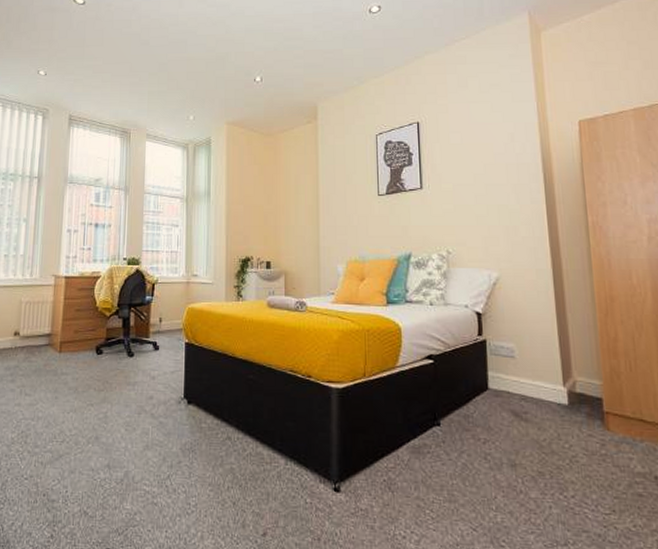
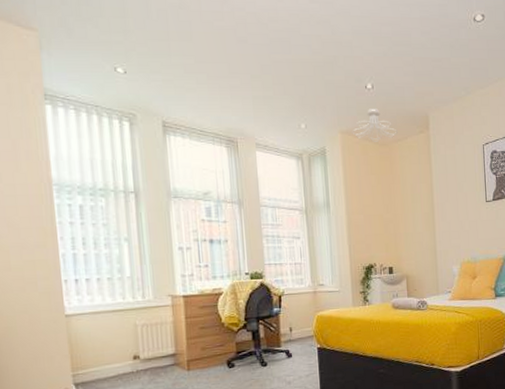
ceiling light fixture: none [238,100,284,132] -> present [352,108,398,142]

